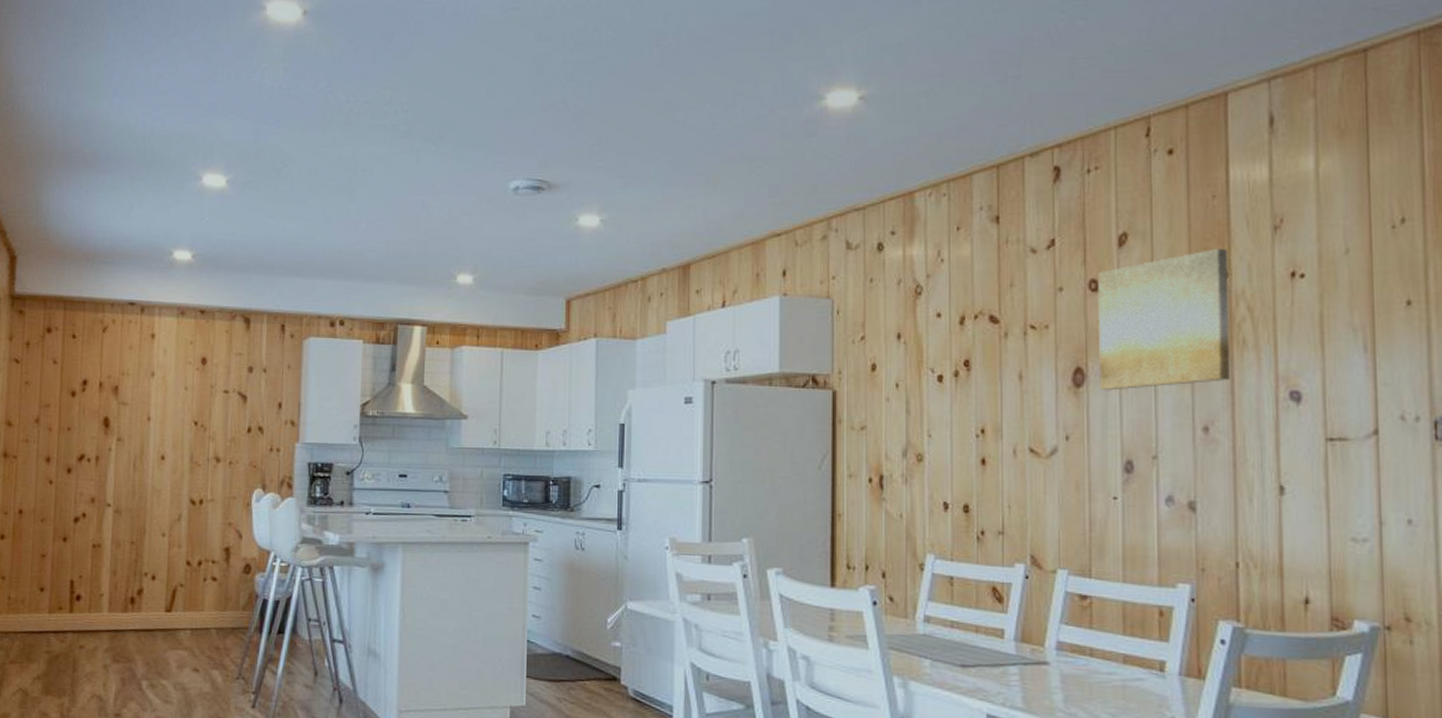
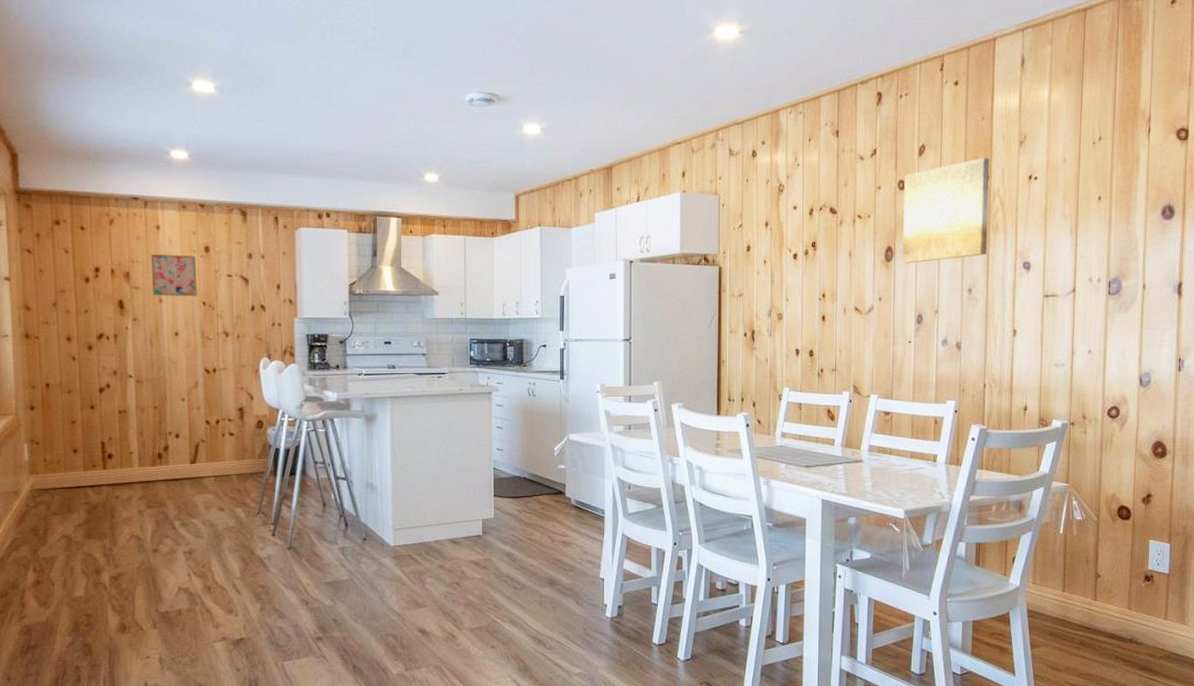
wall art: none [141,365,191,416] -> present [150,253,197,297]

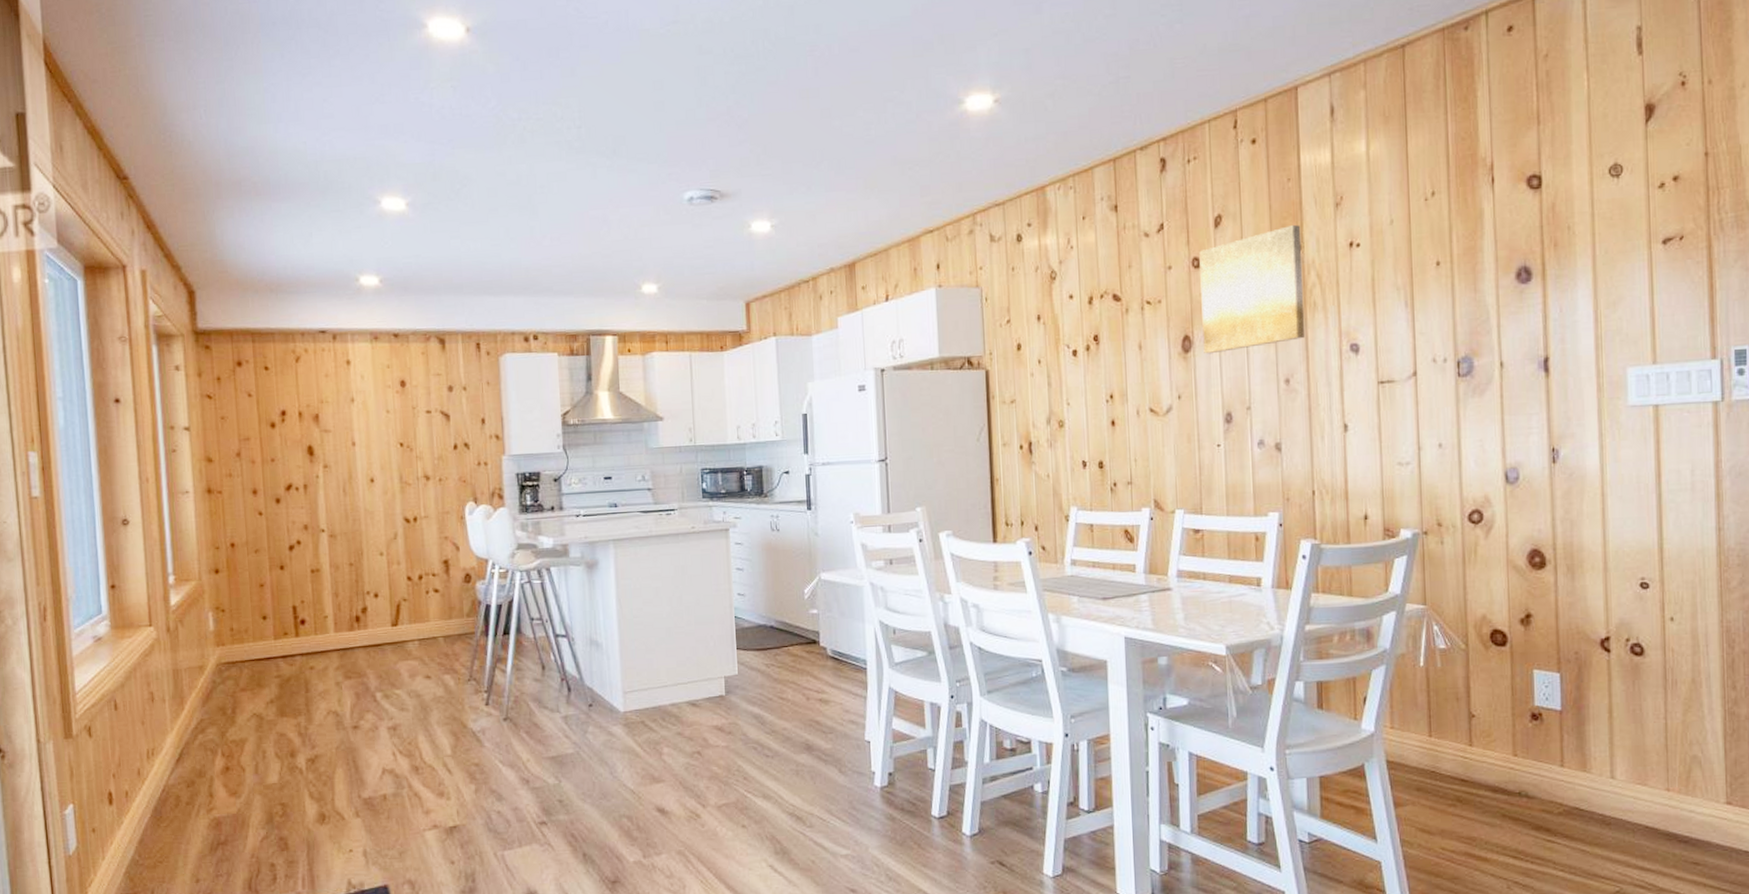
wall art: present [150,253,197,297] -> none [341,391,394,439]

